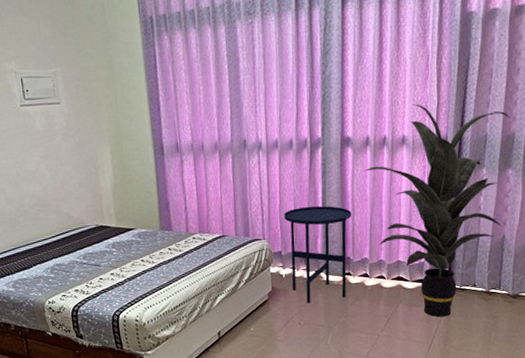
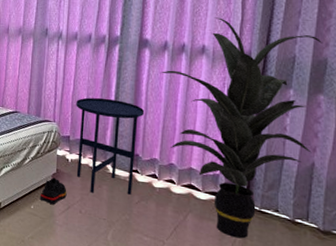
shoe: none [258,295,285,322] -> present [40,177,67,204]

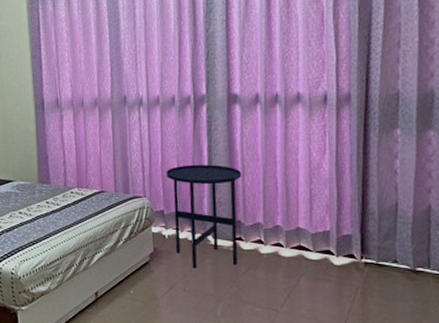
shoe: present [40,177,67,204] -> none [138,257,168,286]
indoor plant: present [160,17,322,239] -> none [254,60,427,296]

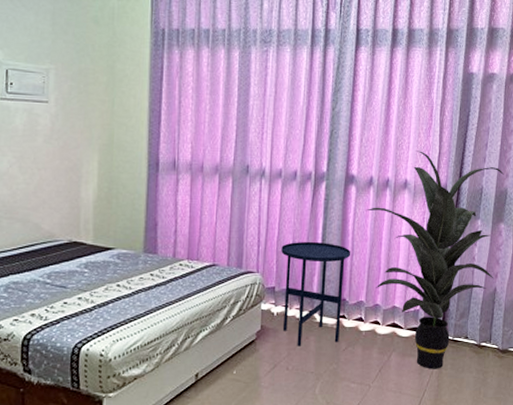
indoor plant: none [254,60,427,296] -> present [366,150,504,369]

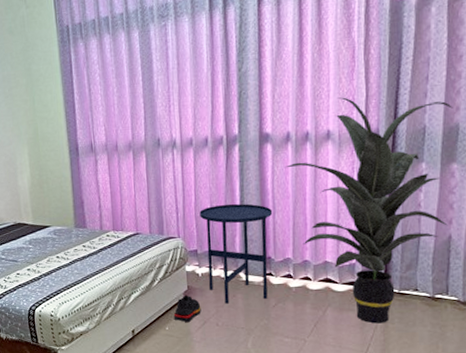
shoe: none [243,335,273,365] -> present [173,295,201,322]

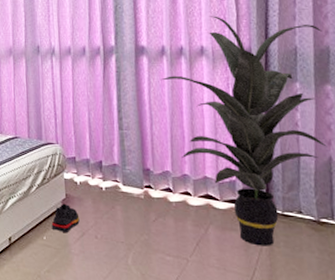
side table: present [199,203,273,304] -> none [77,112,150,215]

